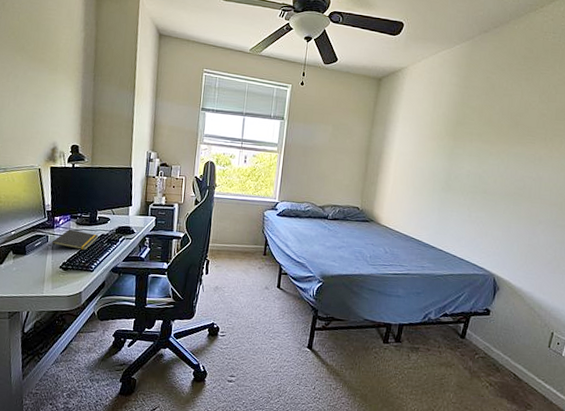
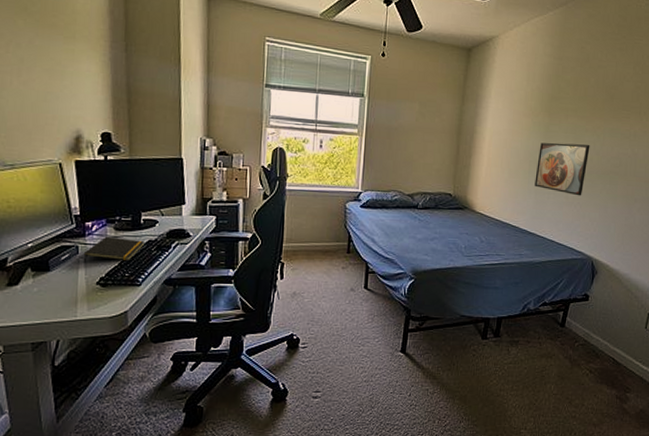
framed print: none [438,164,494,215] -> present [535,143,590,196]

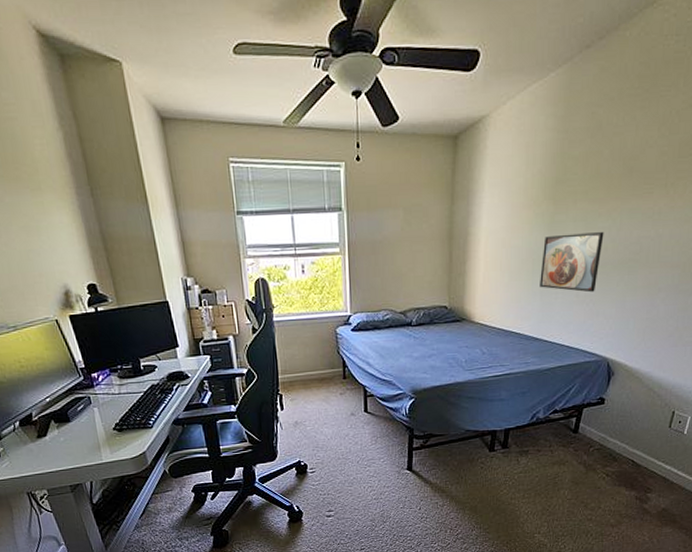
notepad: present [83,236,146,263] -> none [96,384,149,412]

